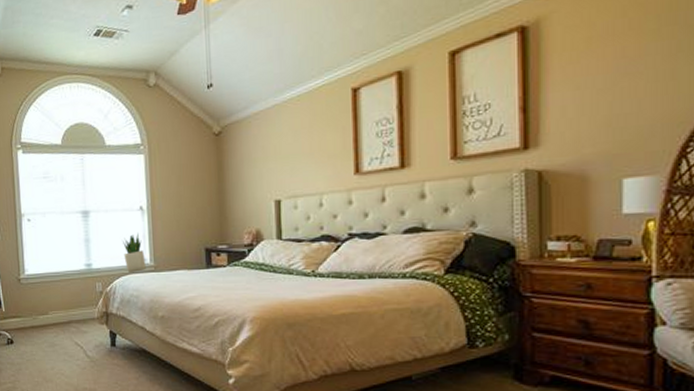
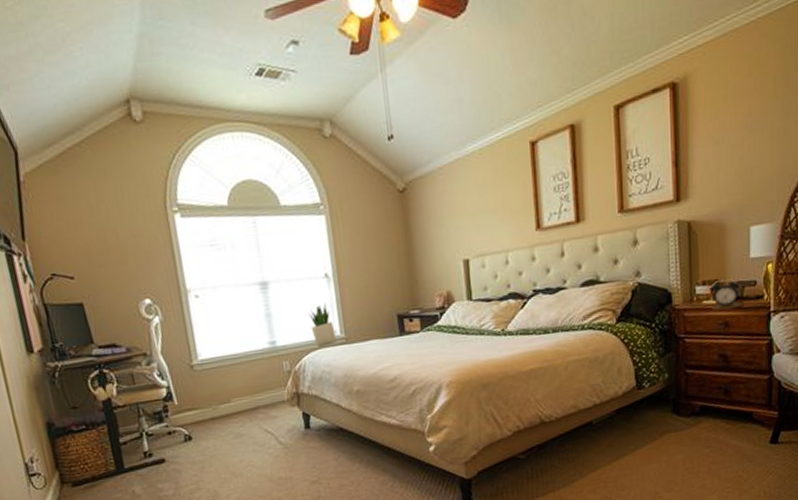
alarm clock: none [566,236,614,271] -> present [710,279,744,311]

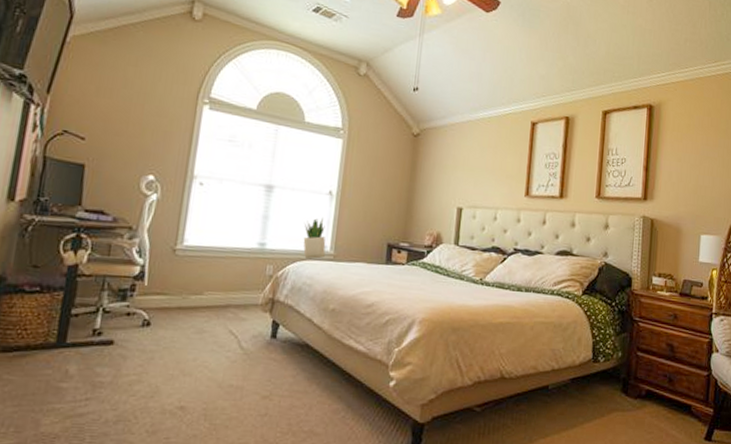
alarm clock: present [710,279,744,311] -> none [663,276,692,304]

